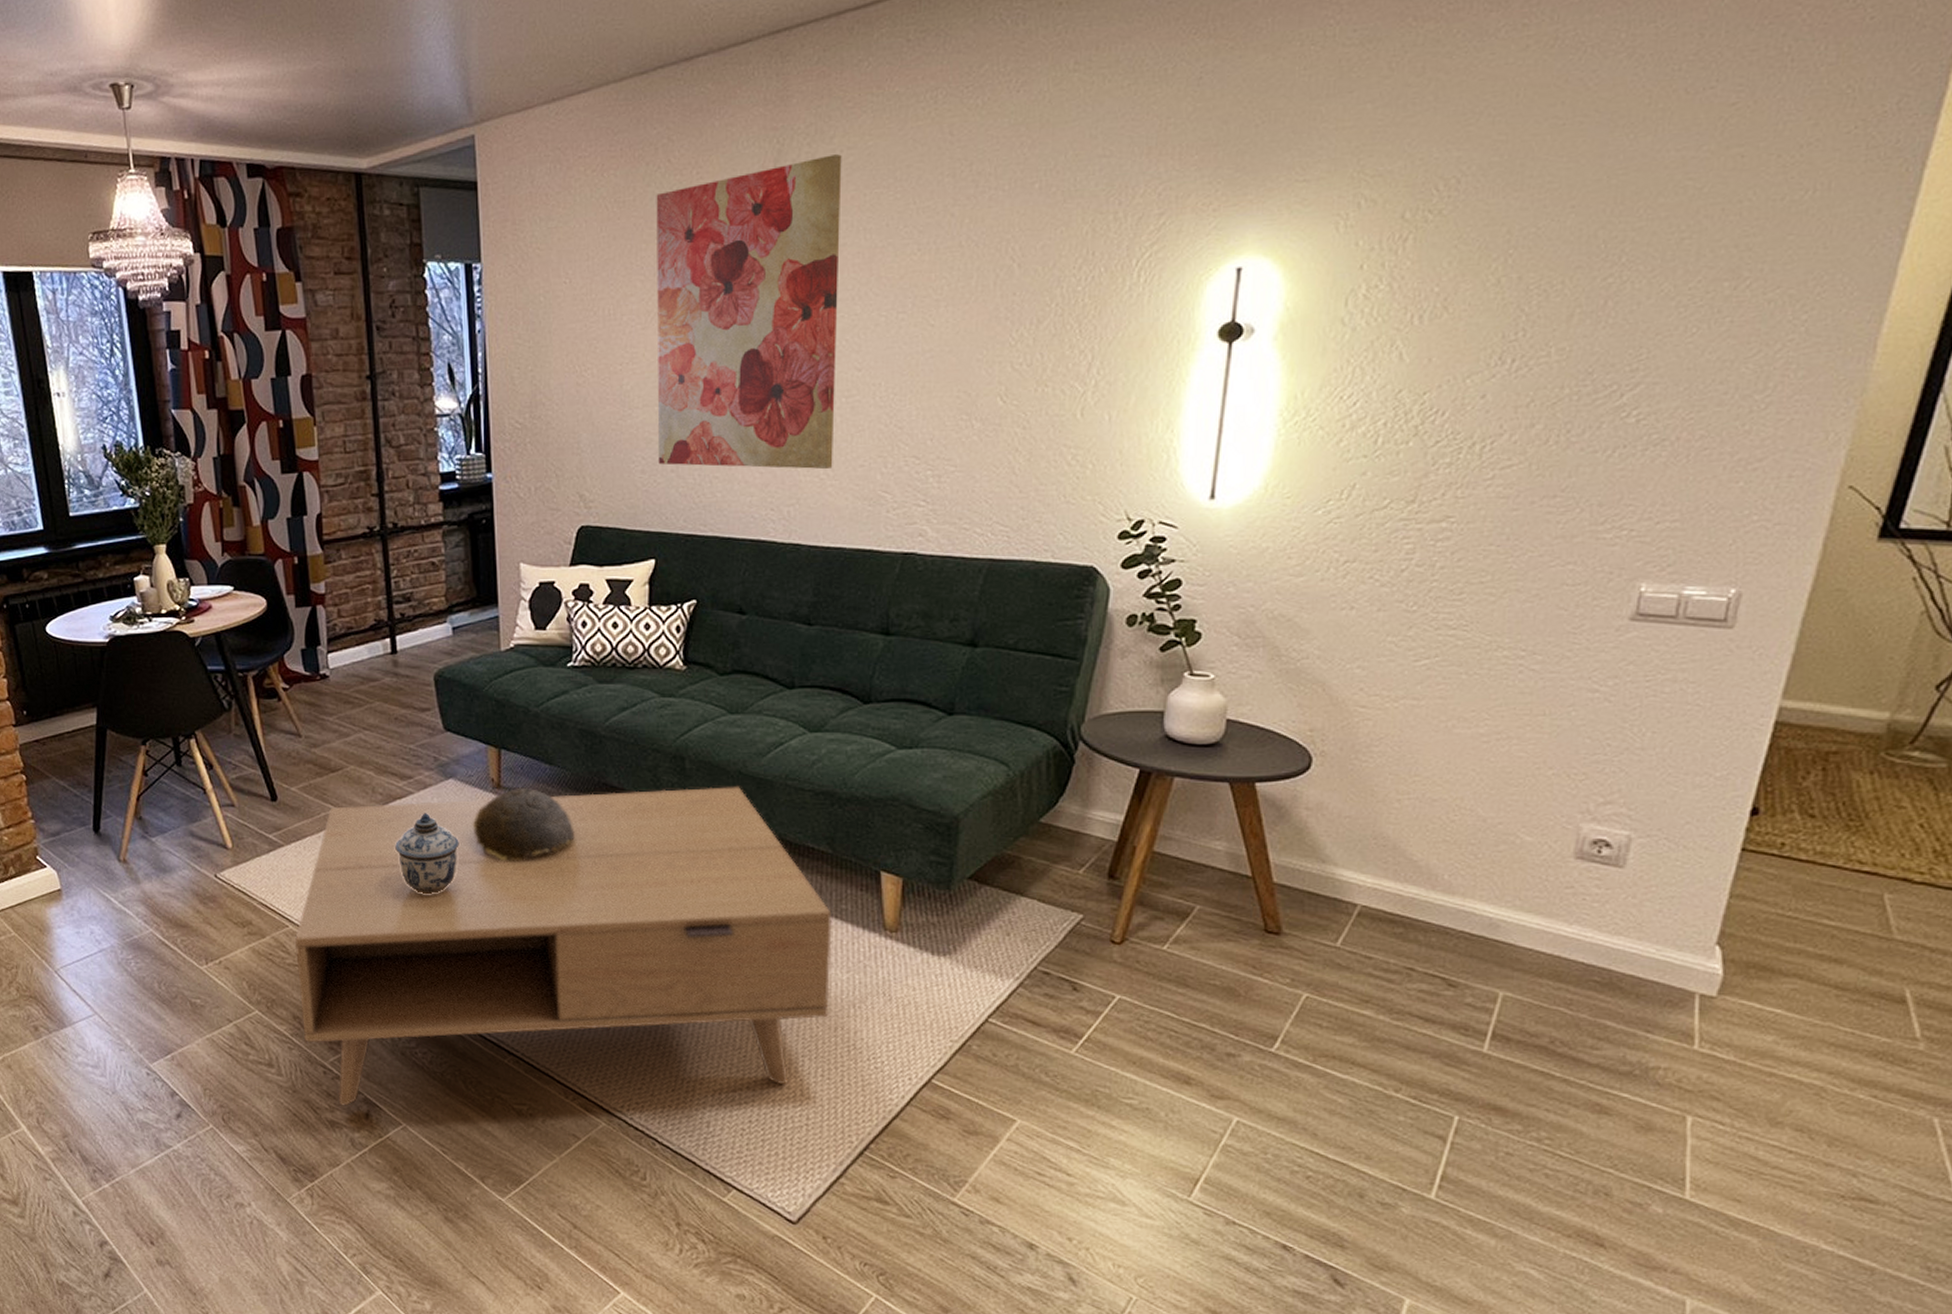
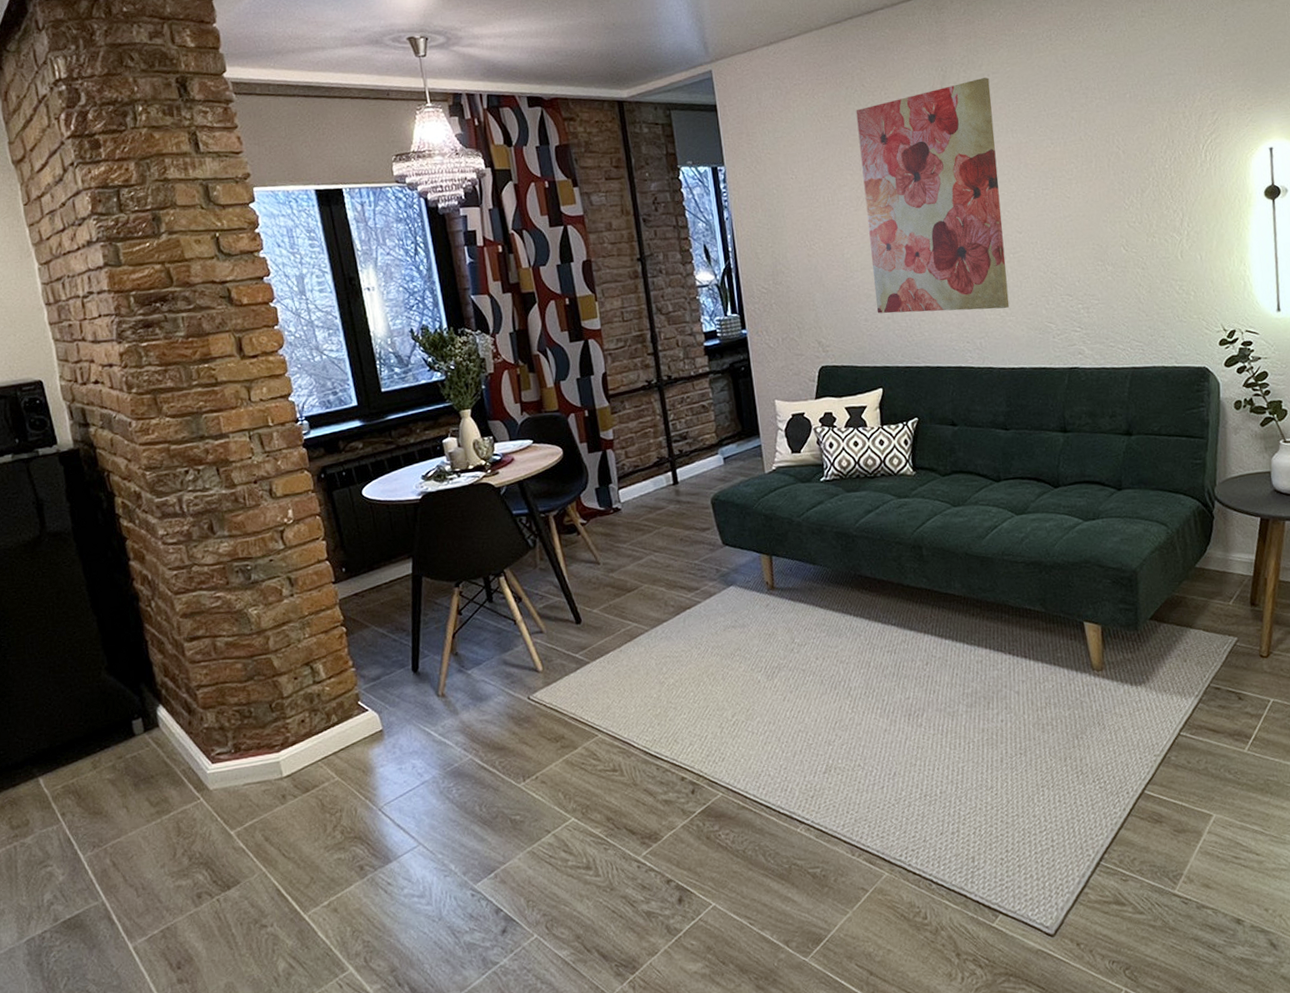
coffee table: present [294,785,832,1106] -> none [604,565,1058,896]
lidded jar: present [394,812,459,894] -> none [687,617,744,690]
decorative bowl: present [472,789,575,862] -> none [753,587,840,653]

